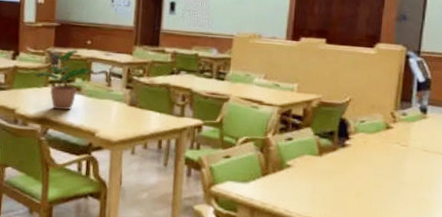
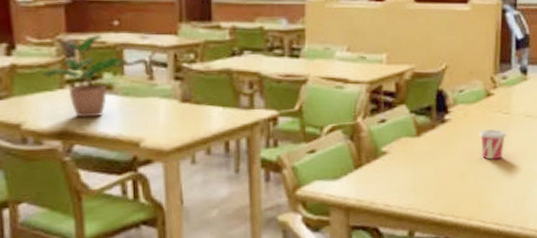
cup: none [377,156,403,186] -> present [479,128,506,160]

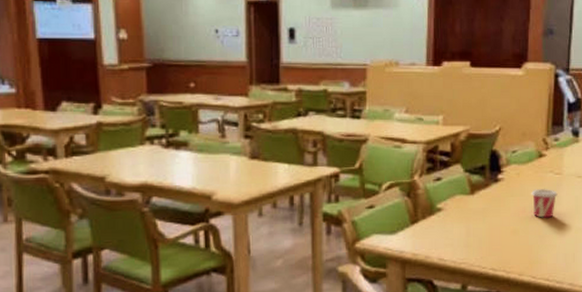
potted plant: present [42,34,126,118] -> none [125,95,201,172]

